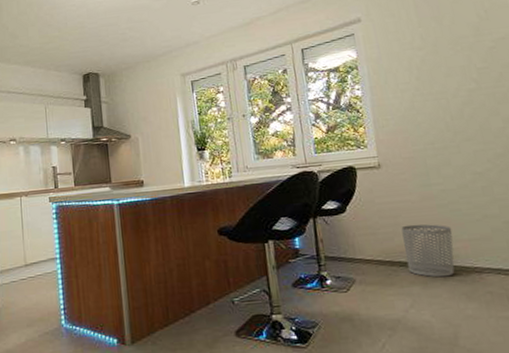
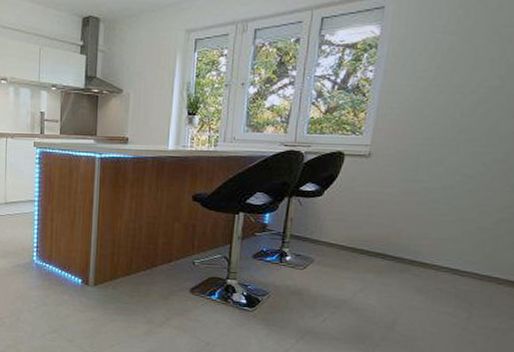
waste bin: present [401,224,455,278] -> none [368,216,423,270]

